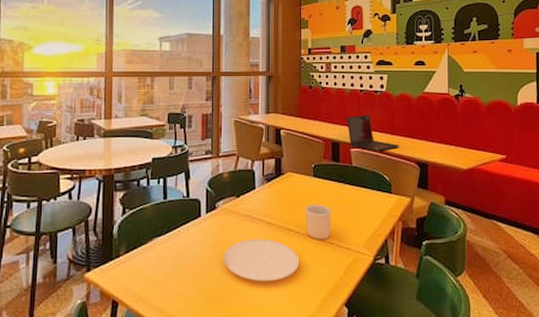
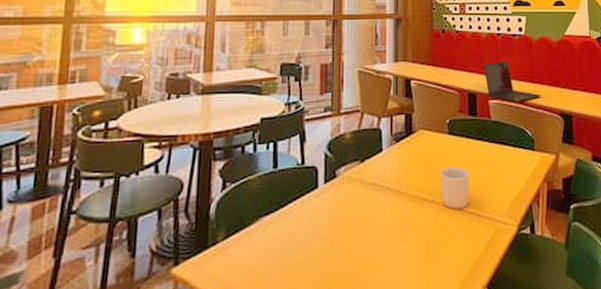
plate: present [223,239,300,282] -> none [345,211,434,266]

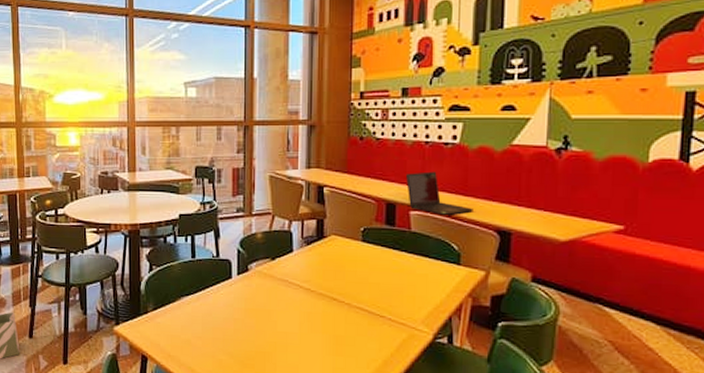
mug: present [440,166,470,210] -> none [351,272,383,312]

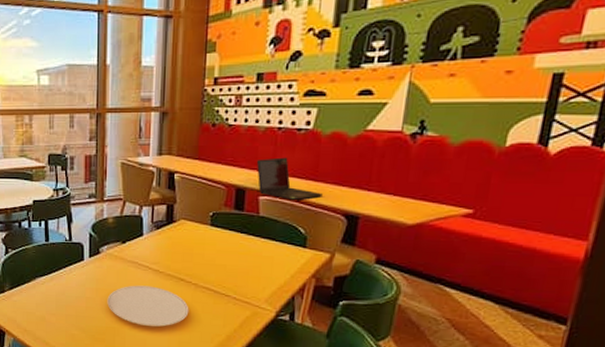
plate: none [256,305,343,352] -> present [107,285,189,328]

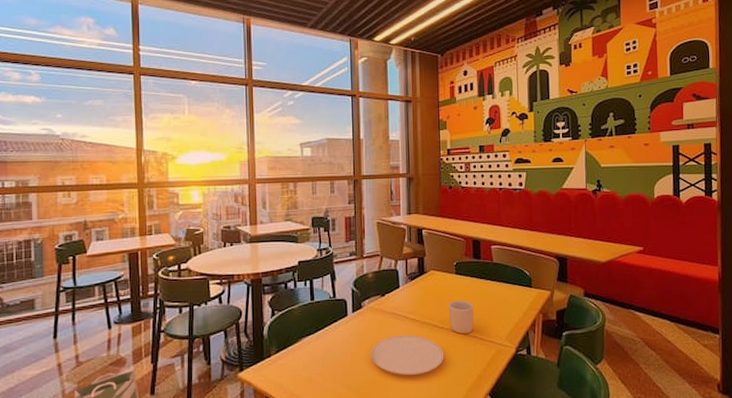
mug: none [198,254,230,292] -> present [448,300,474,335]
laptop: present [257,157,323,201] -> none [487,212,538,248]

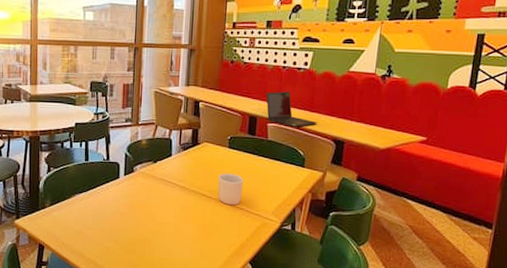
plate: present [371,335,444,376] -> none [139,200,210,239]
laptop: none [487,212,538,248] -> present [266,91,317,128]

